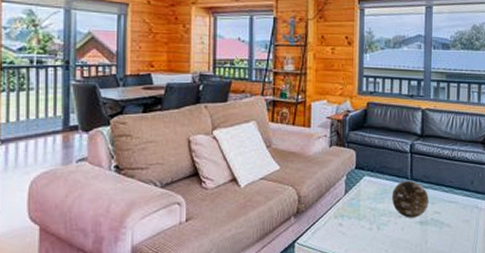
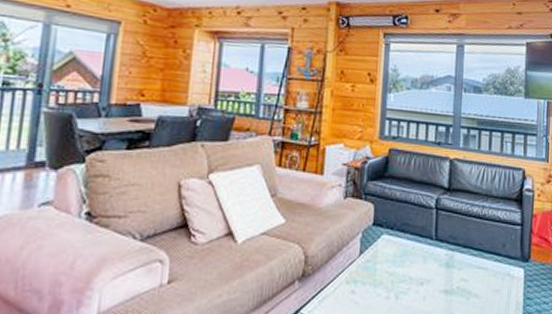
decorative orb: present [391,180,429,218] -> none [412,240,455,286]

